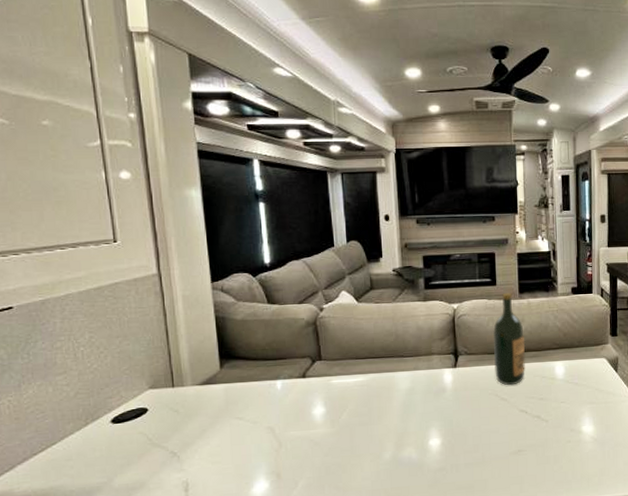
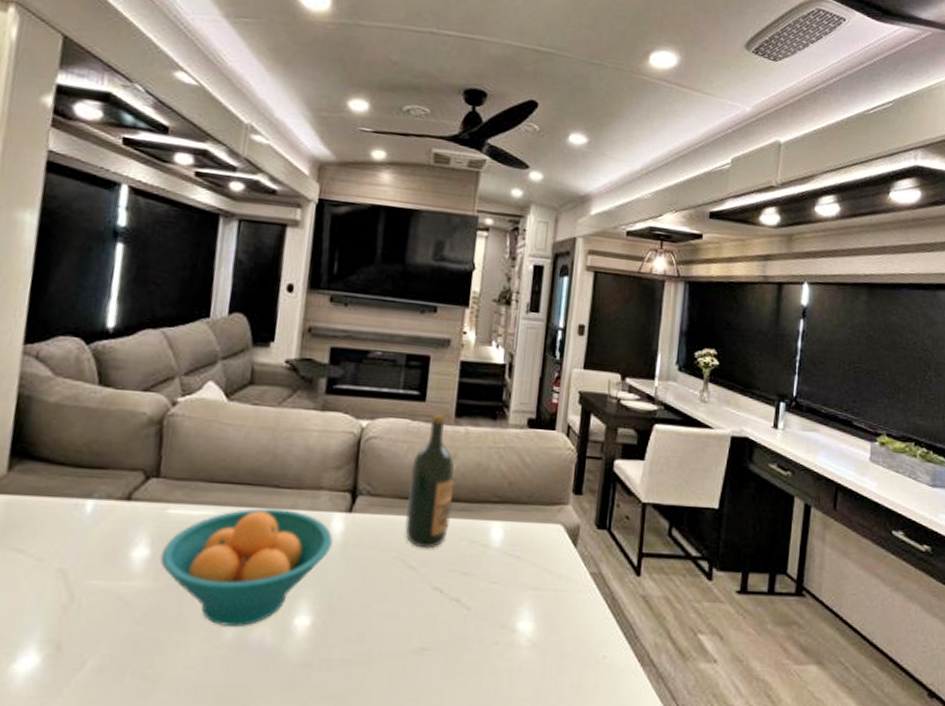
fruit bowl: none [332,371,446,451] -> present [160,508,333,627]

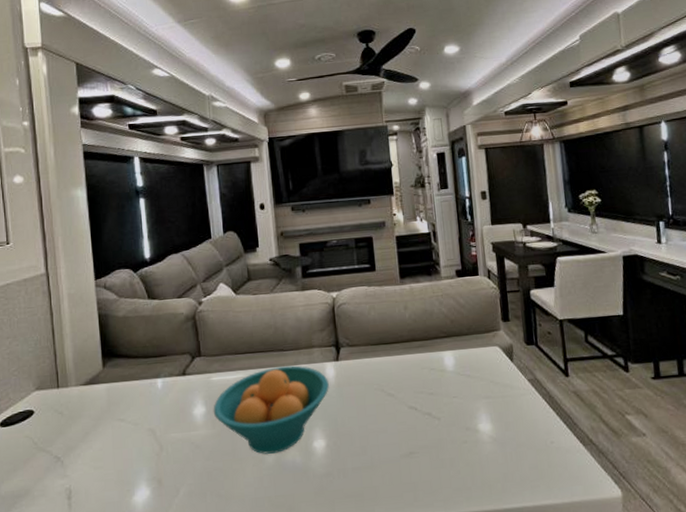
wine bottle: present [405,413,455,549] -> none [374,278,412,380]

